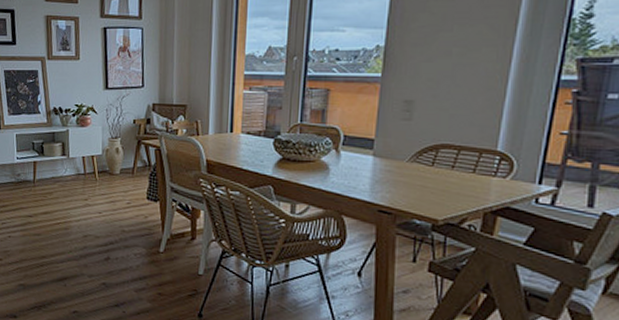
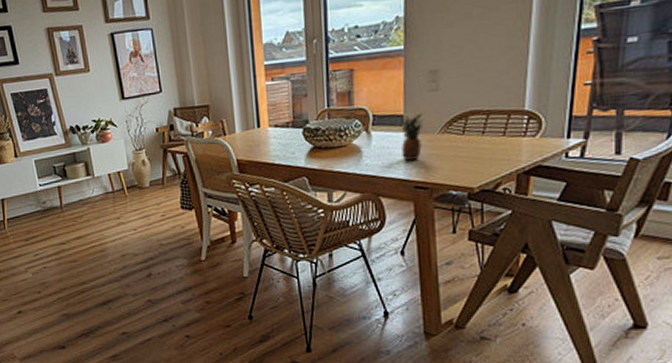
fruit: none [366,140,395,184] -> present [395,113,424,161]

